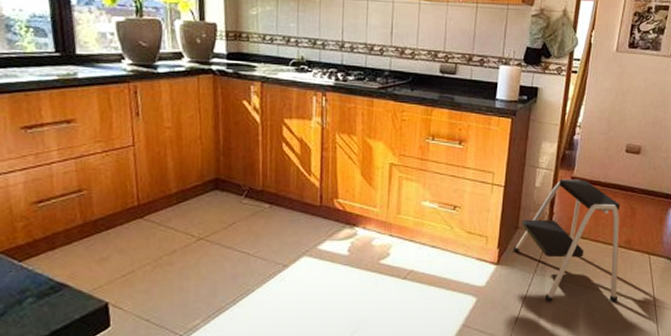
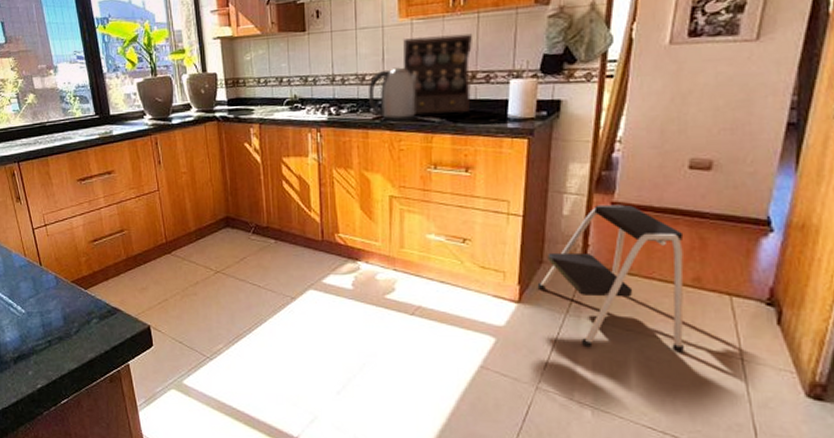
kettle: none [376,42,421,93] -> present [369,67,417,122]
spice rack: none [409,16,472,90] -> present [402,33,473,115]

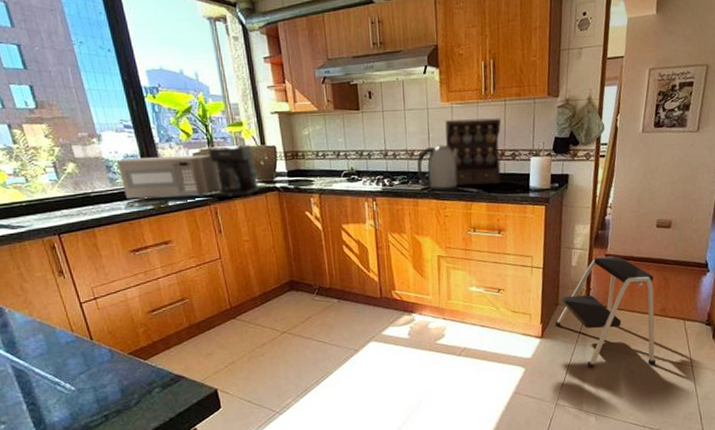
microwave: none [69,84,164,131] -> present [116,155,223,201]
coffee maker: none [151,71,199,129] -> present [208,144,260,199]

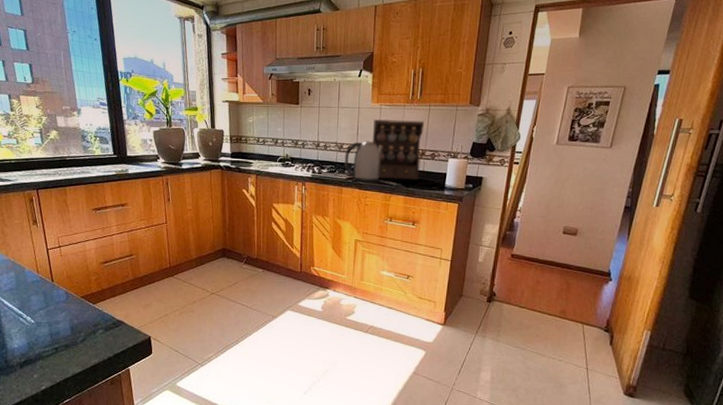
microwave: present [116,155,223,201] -> none [90,131,175,170]
coffee maker: present [208,144,260,199] -> none [166,125,206,172]
step stool: present [554,256,657,369] -> none [457,255,557,364]

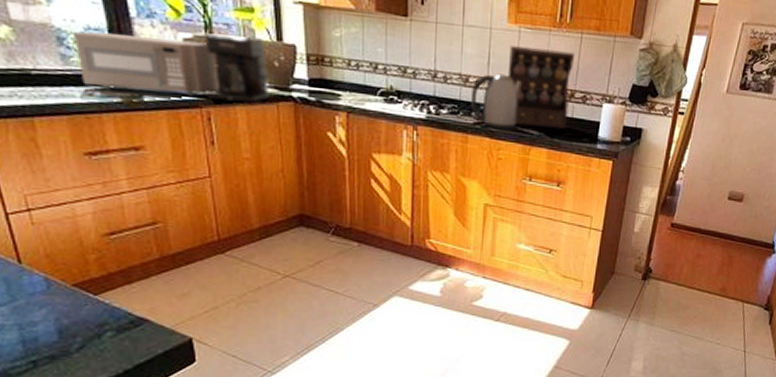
microwave: none [90,131,175,170] -> present [72,31,220,98]
coffee maker: none [166,125,206,172] -> present [205,33,270,104]

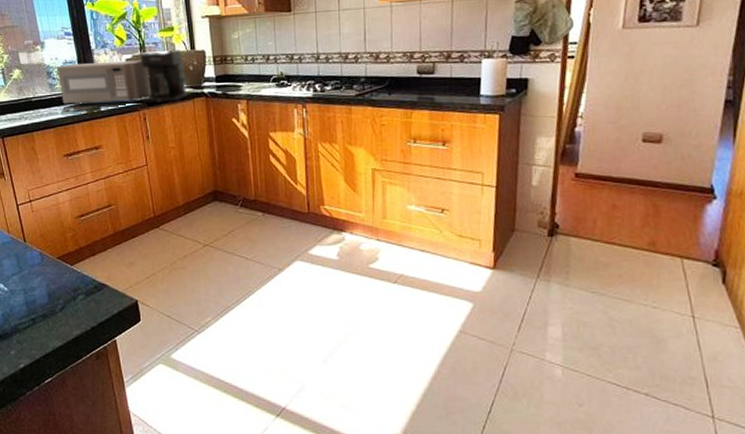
kettle: present [471,73,520,130] -> none [351,46,397,98]
spice rack: present [507,46,576,129] -> none [383,16,448,92]

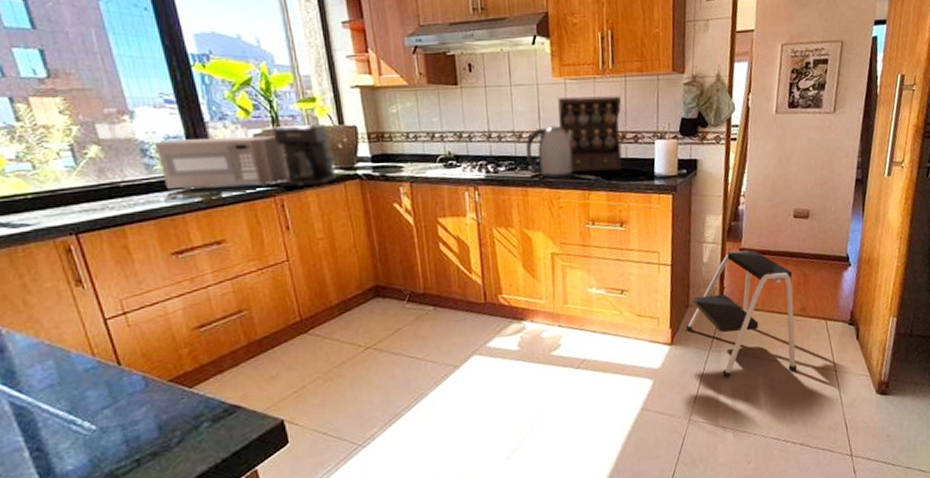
kettle: none [351,46,397,98] -> present [526,125,574,180]
spice rack: none [383,16,448,92] -> present [558,96,622,172]
step stool: none [510,175,644,312] -> present [685,250,798,378]

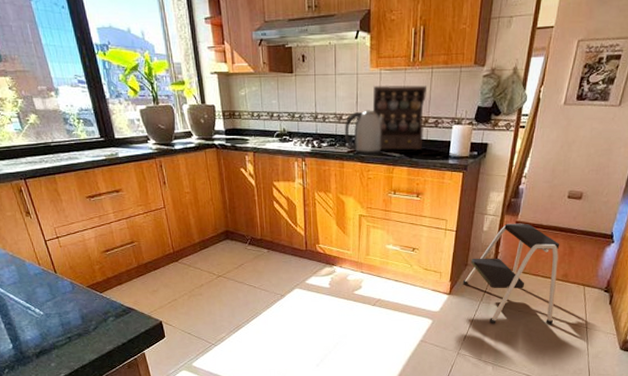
microwave: present [154,136,291,192] -> none [72,111,167,152]
coffee maker: present [273,123,337,189] -> none [154,102,200,153]

